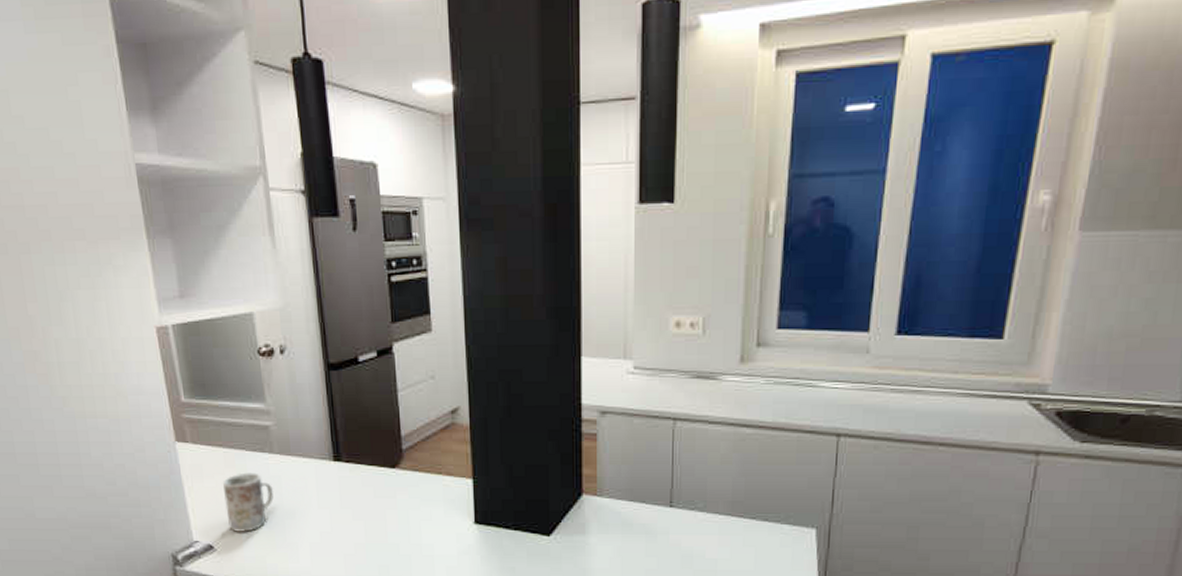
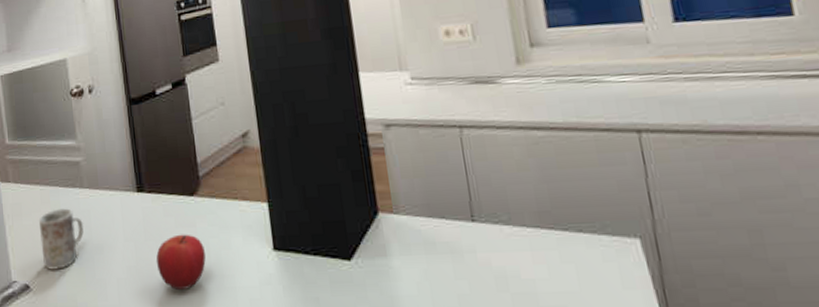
fruit: none [352,504,404,557] -> present [156,234,206,291]

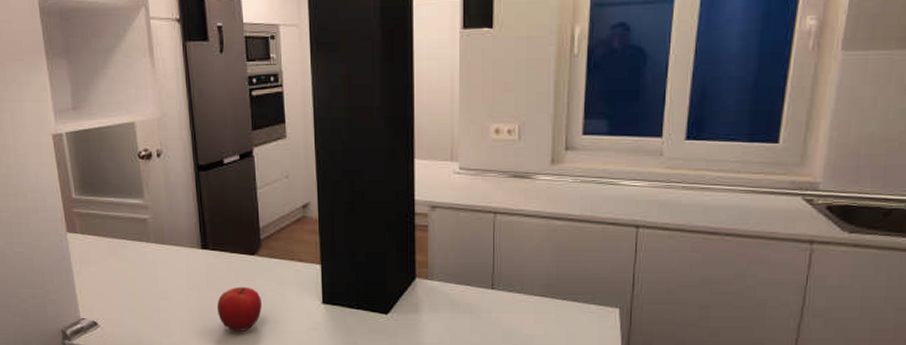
mug: present [39,208,84,270] -> none [107,259,150,311]

